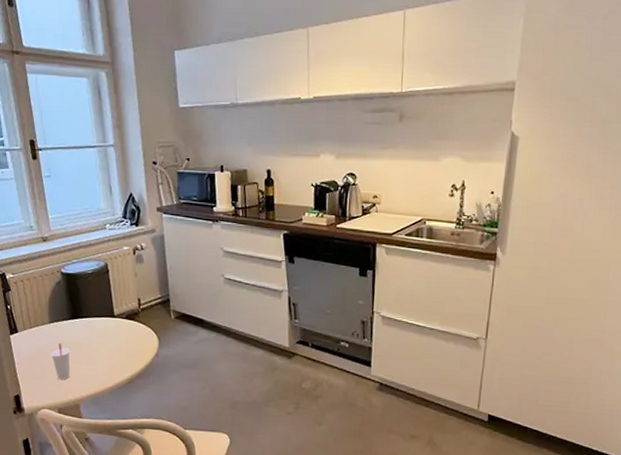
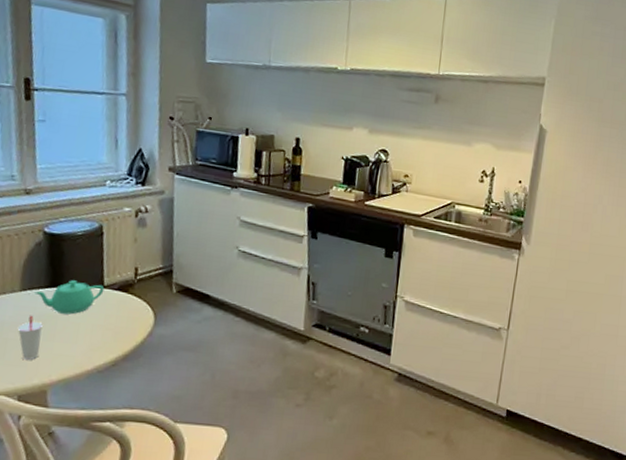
teapot: none [60,312,115,341] -> present [34,280,105,315]

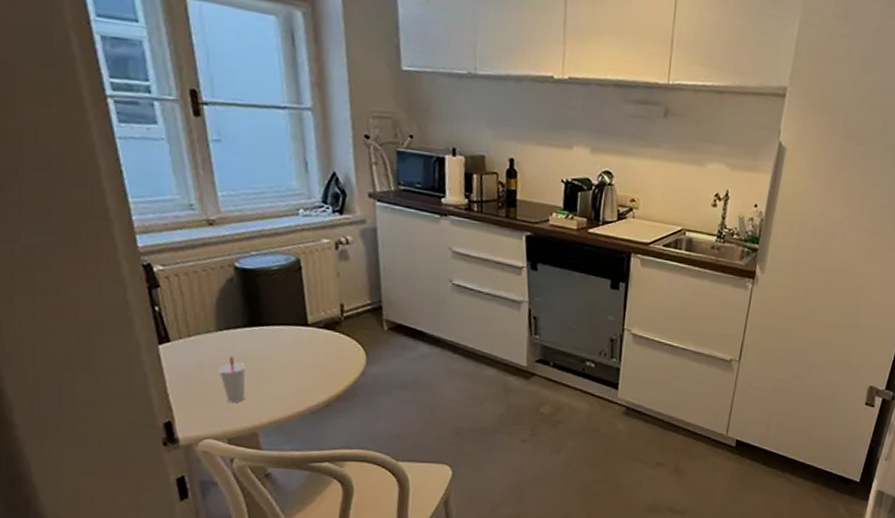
teapot: present [34,280,105,315] -> none [232,318,309,355]

